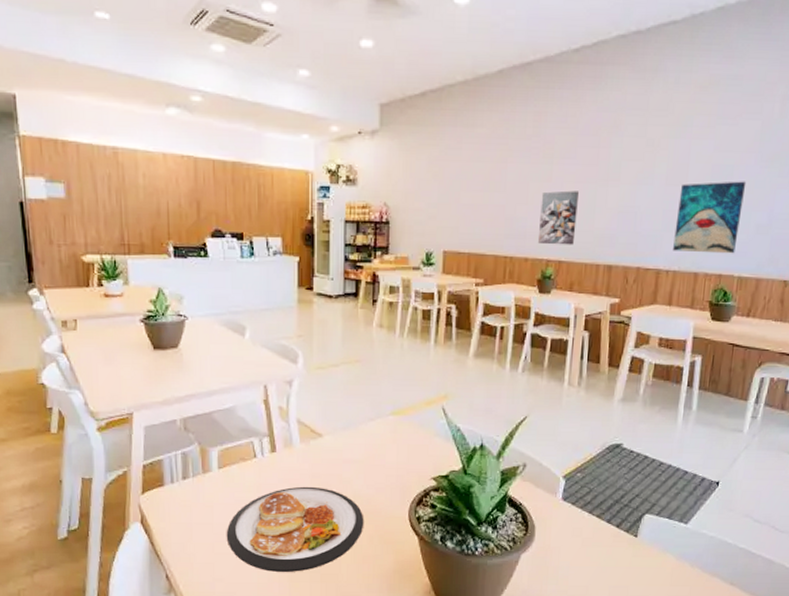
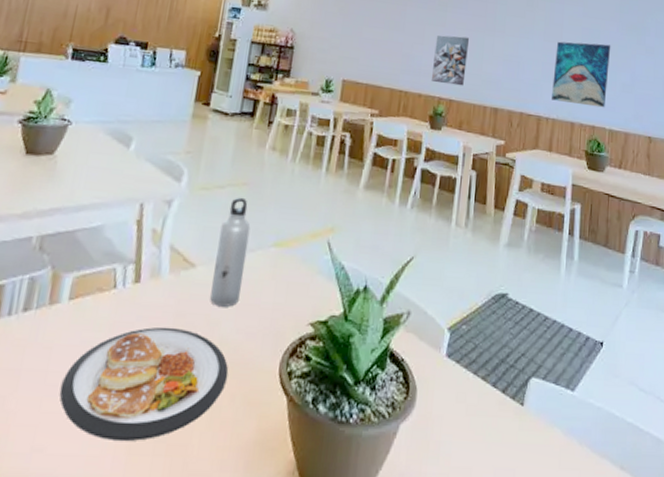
water bottle: none [340,373,368,468] -> present [210,197,251,307]

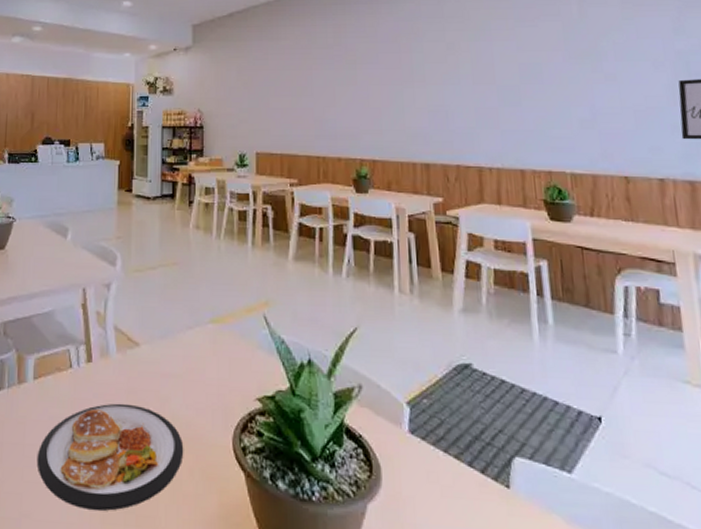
water bottle: present [210,197,251,307] -> none [157,277,186,383]
wall art: present [431,35,469,86] -> none [348,92,387,145]
wall art: present [552,41,611,108] -> none [489,78,561,150]

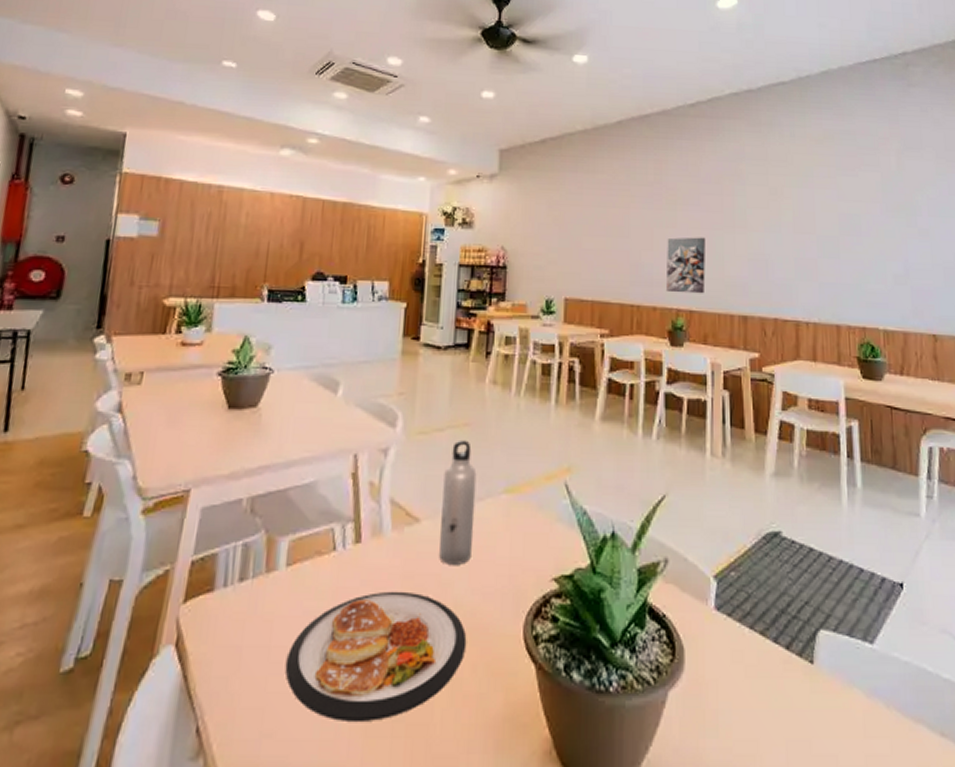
water bottle: none [157,277,186,383] -> present [439,440,477,565]
wall art: none [348,92,387,145] -> present [665,237,705,294]

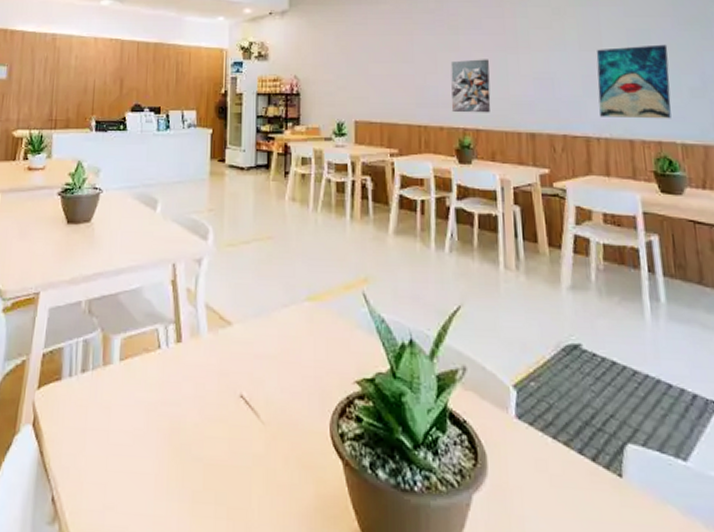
dish: present [285,591,467,721] -> none [122,386,278,503]
water bottle: present [439,440,477,565] -> none [251,251,281,365]
wall art: none [809,230,876,305] -> present [596,44,672,119]

